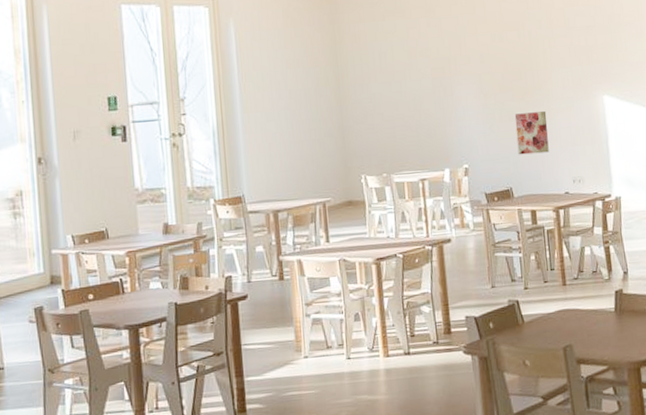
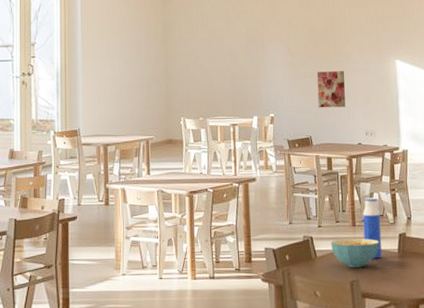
cereal bowl: none [539,298,594,332] -> present [331,238,380,268]
water bottle: none [573,252,598,320] -> present [362,197,382,259]

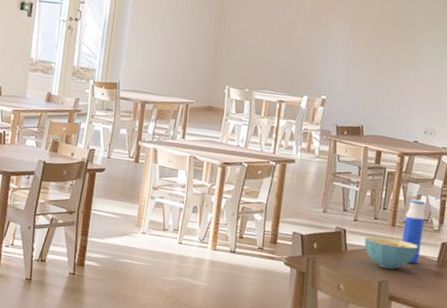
wall art: present [316,71,346,108] -> none [376,58,413,101]

